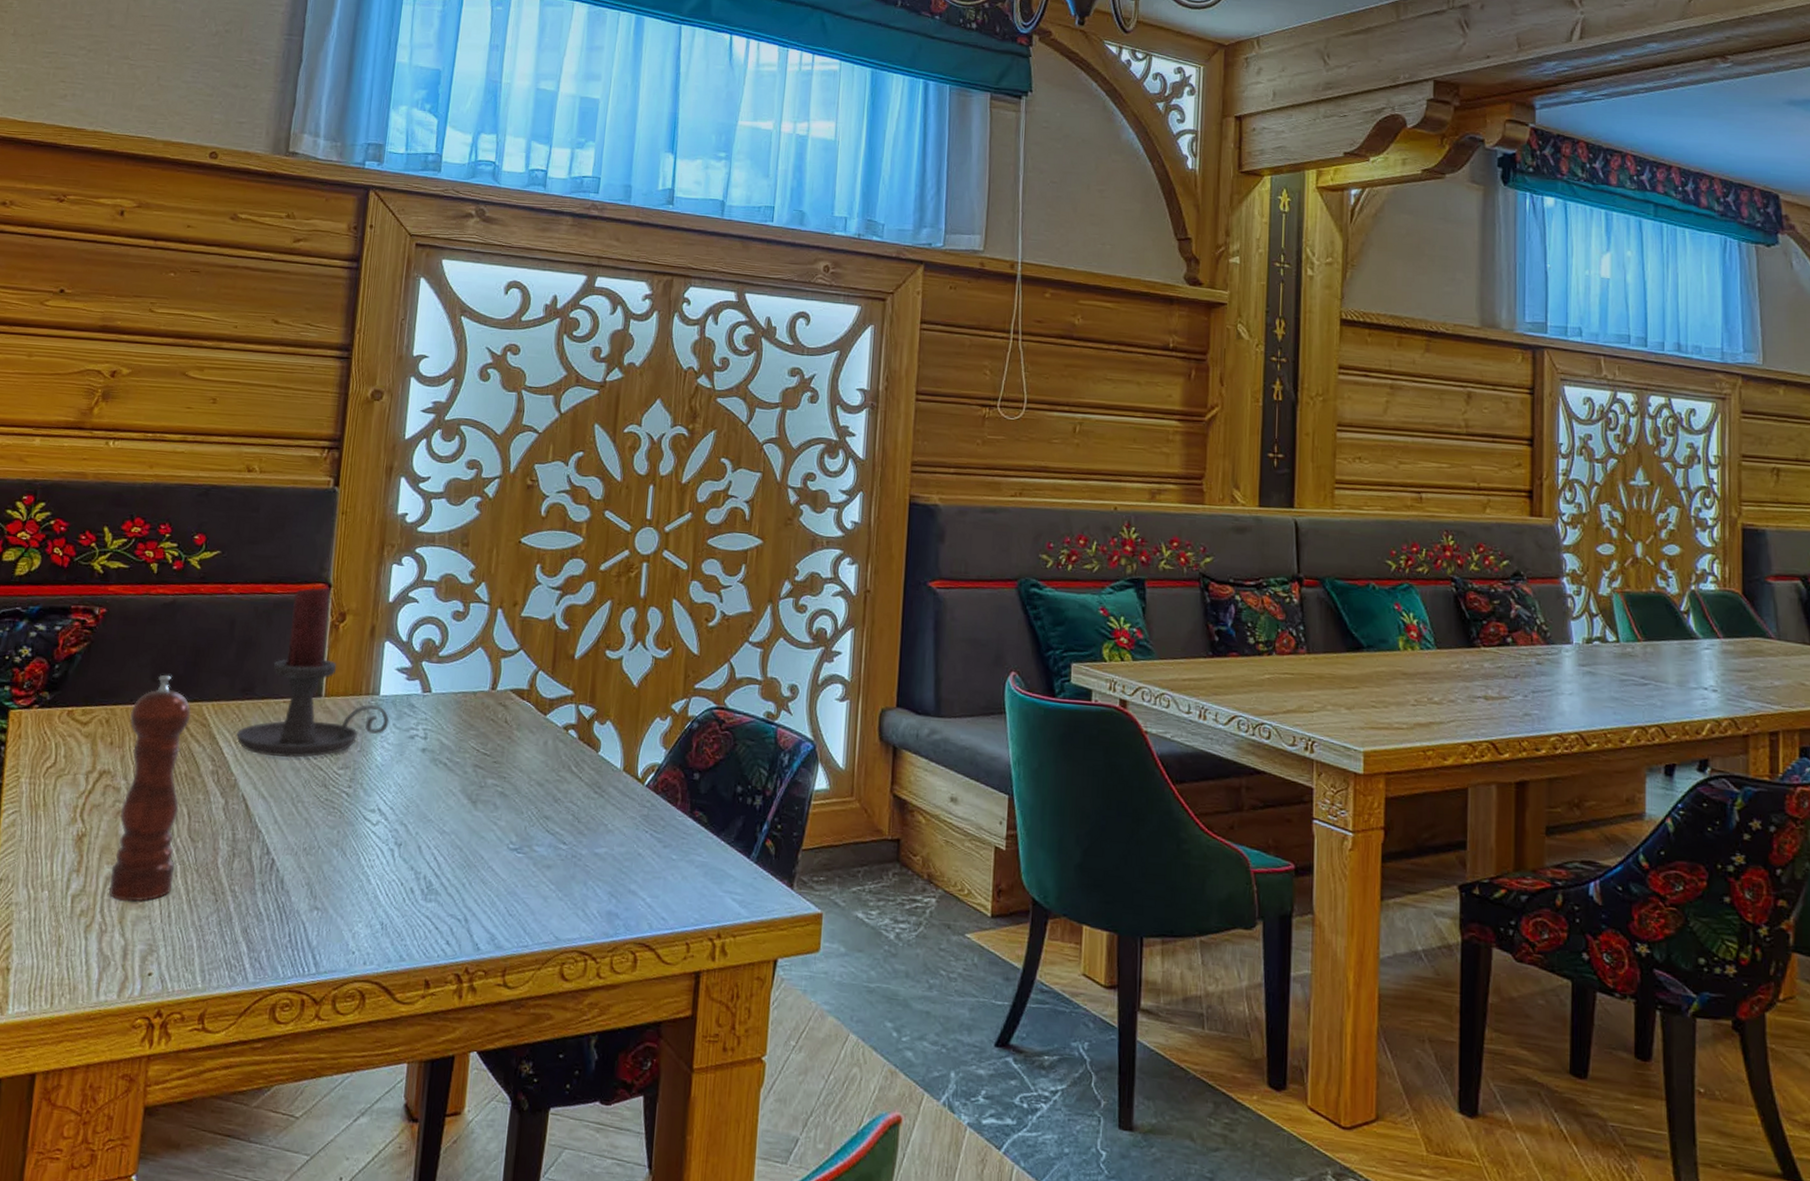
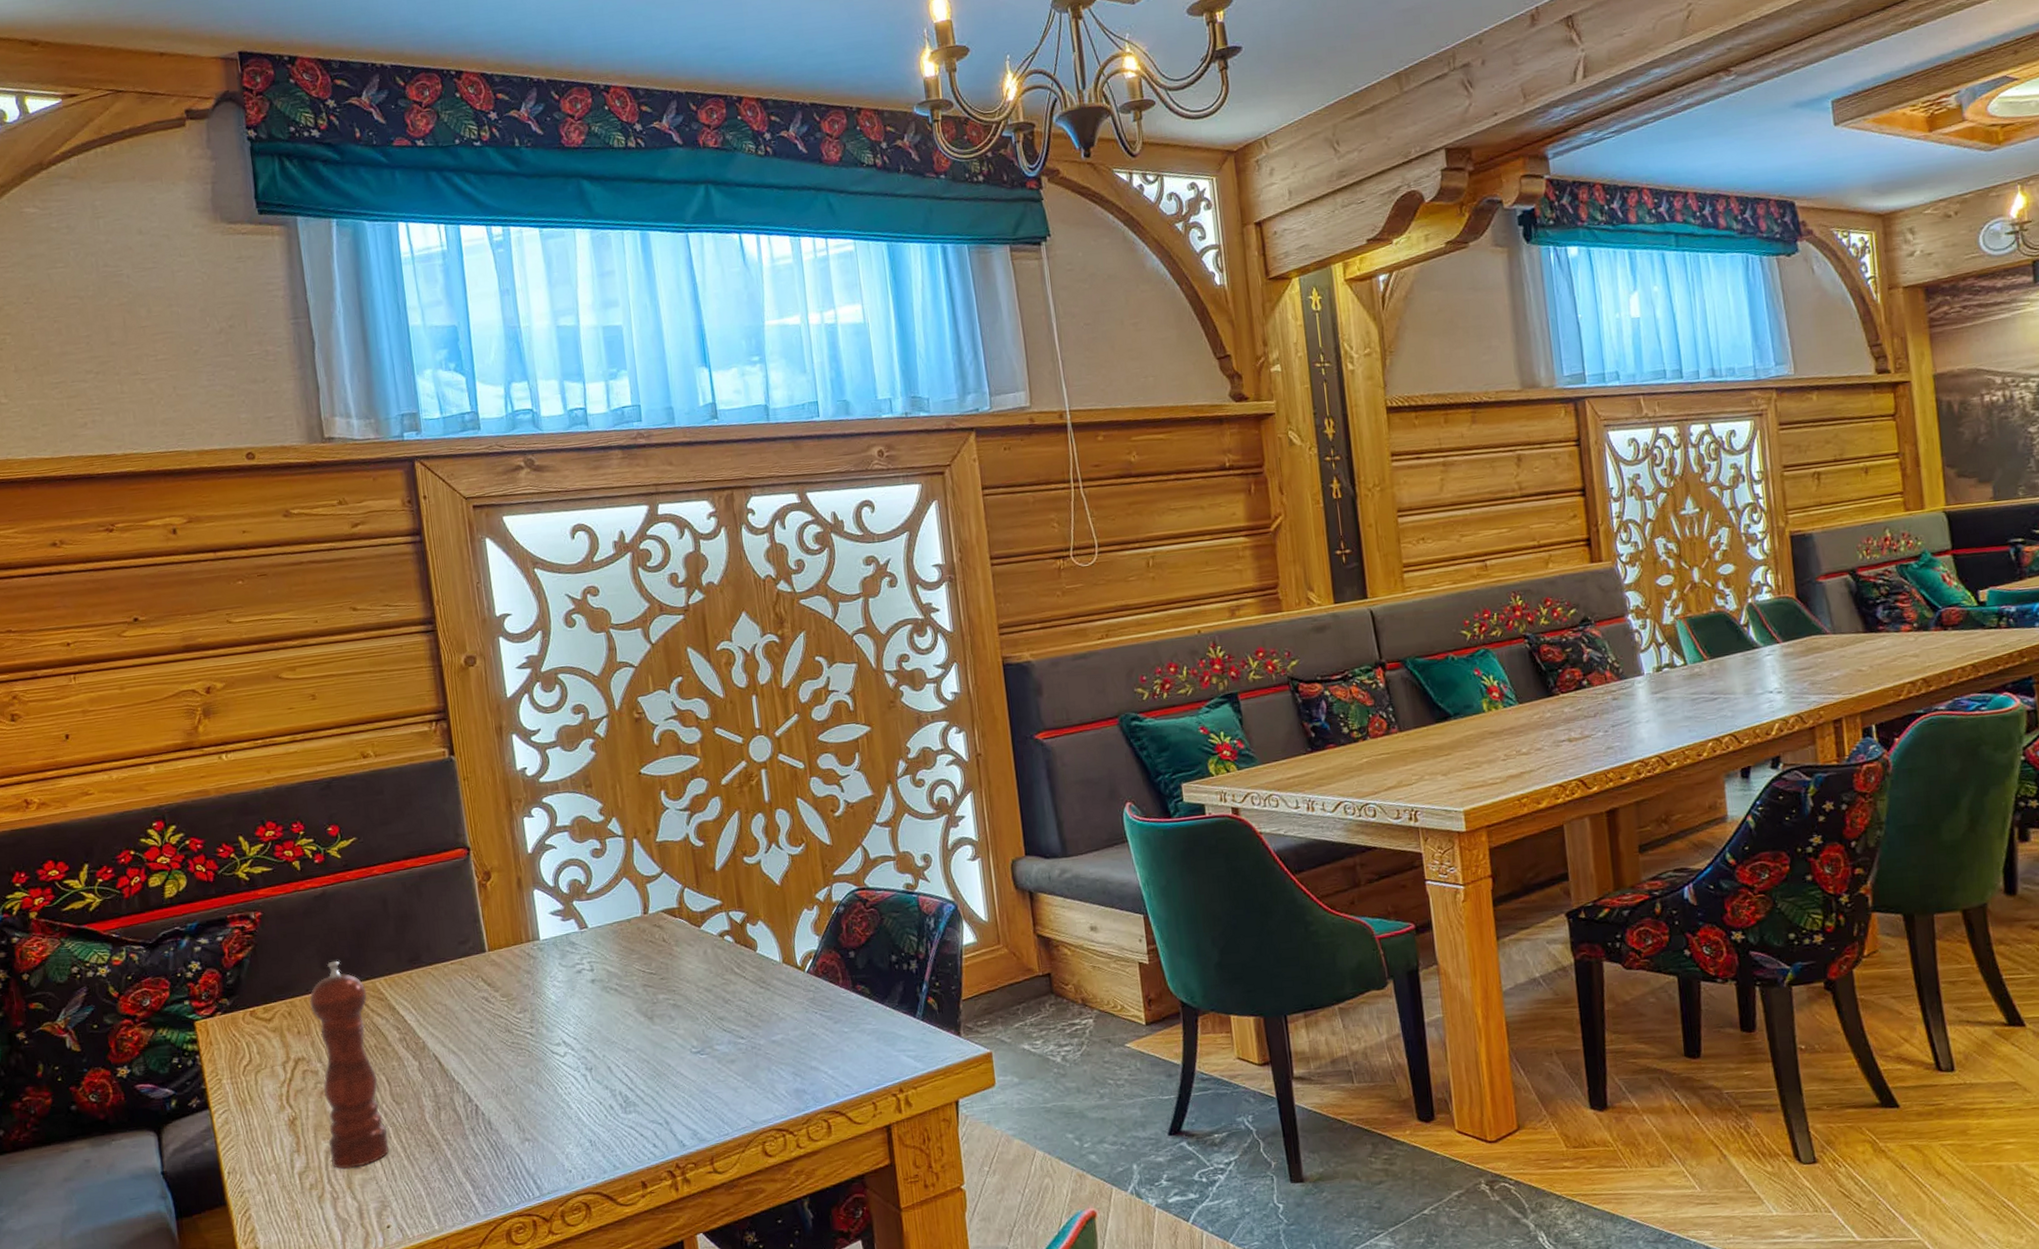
candle holder: present [236,586,390,758] -> none [414,852,555,1016]

